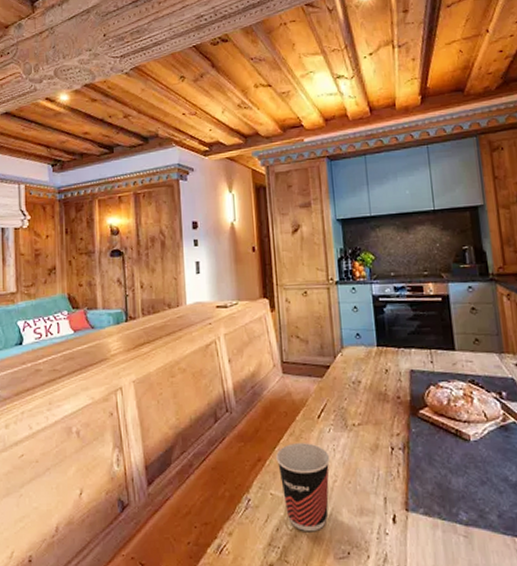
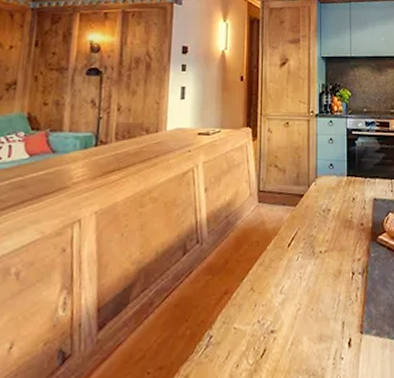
cup: present [276,443,330,532] -> none [243,272,296,365]

